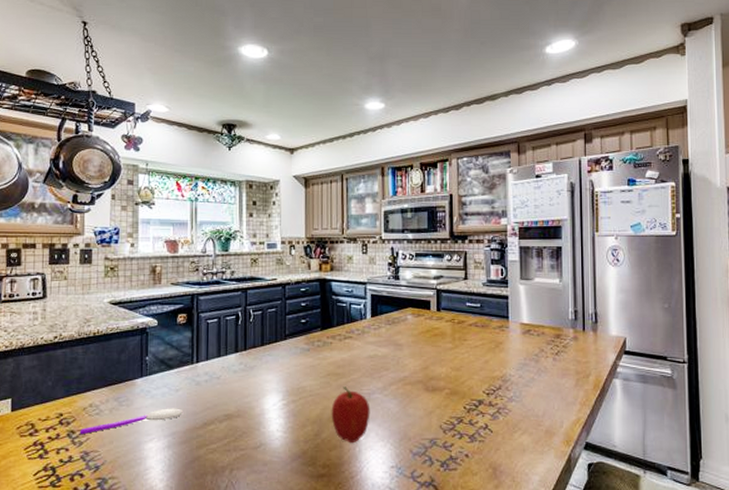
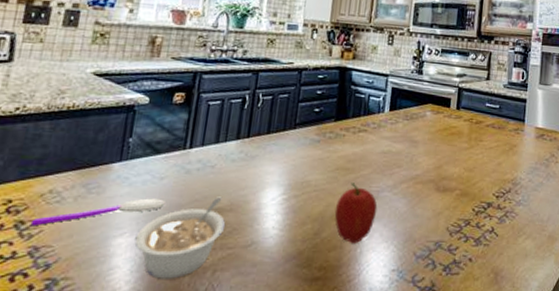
legume: none [162,404,236,477] -> present [134,196,226,279]

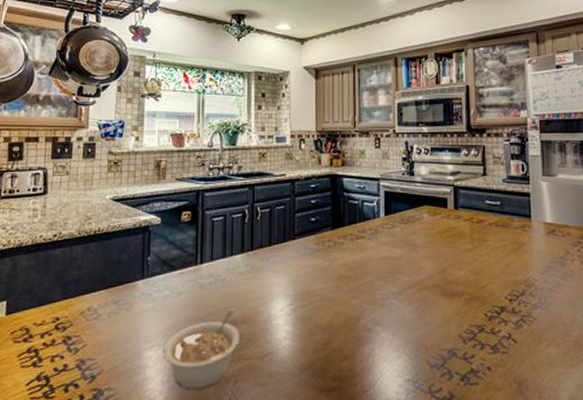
spoon: present [32,198,165,227] -> none [77,312,185,341]
fruit: present [334,182,378,244] -> none [342,291,384,354]

